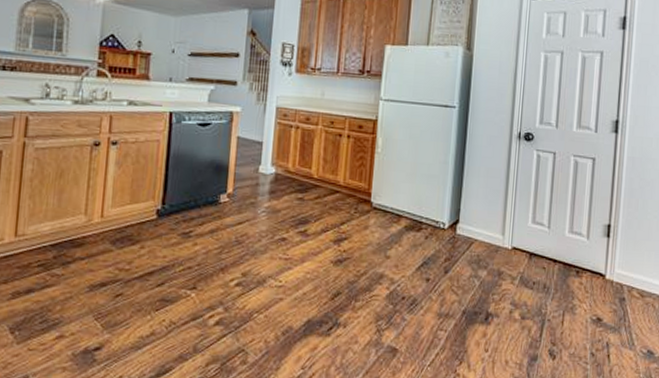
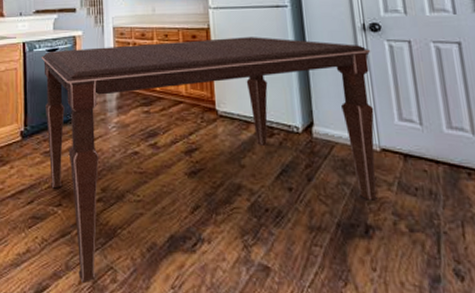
dining table: none [186,125,521,366] -> present [41,37,377,284]

